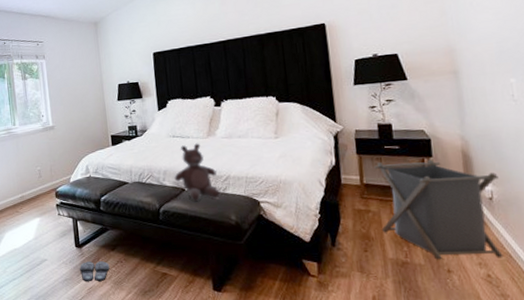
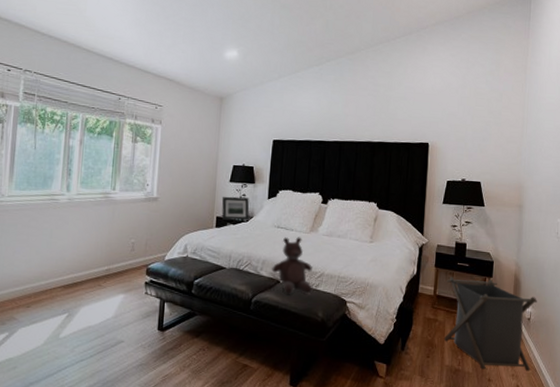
slippers: present [79,261,110,281] -> none [157,347,191,369]
picture frame: none [112,112,143,138] -> present [221,196,250,221]

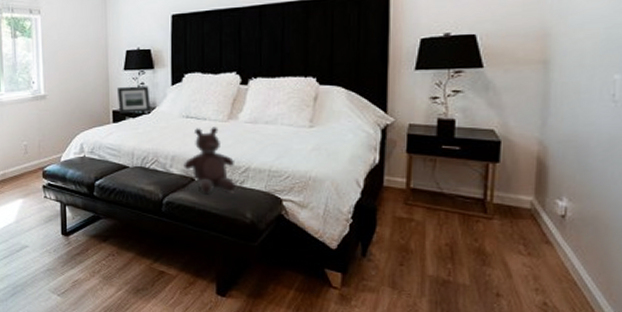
laundry basket: present [443,277,537,372] -> none [423,164,577,285]

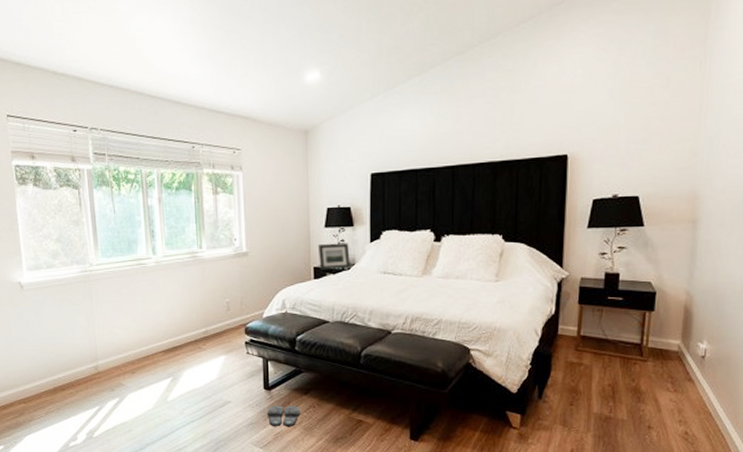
slippers: none [64,252,99,274] -> present [266,405,301,426]
teddy bear: present [183,127,236,194] -> none [381,282,429,346]

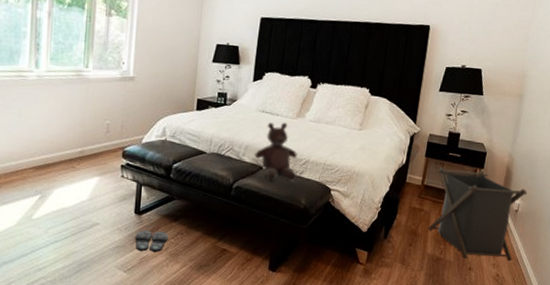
picture frame: present [317,243,350,270] -> none [203,77,233,104]
teddy bear: none [381,282,429,346] -> present [254,122,297,182]
laundry basket: none [590,313,715,416] -> present [427,167,527,261]

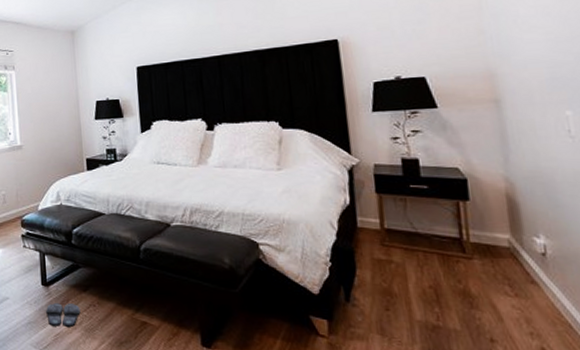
teddy bear: present [254,122,297,182] -> none [158,172,211,240]
laundry basket: present [427,167,527,261] -> none [397,203,561,328]

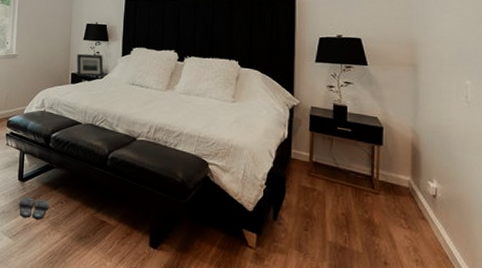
picture frame: none [89,134,123,162] -> present [76,53,104,78]

